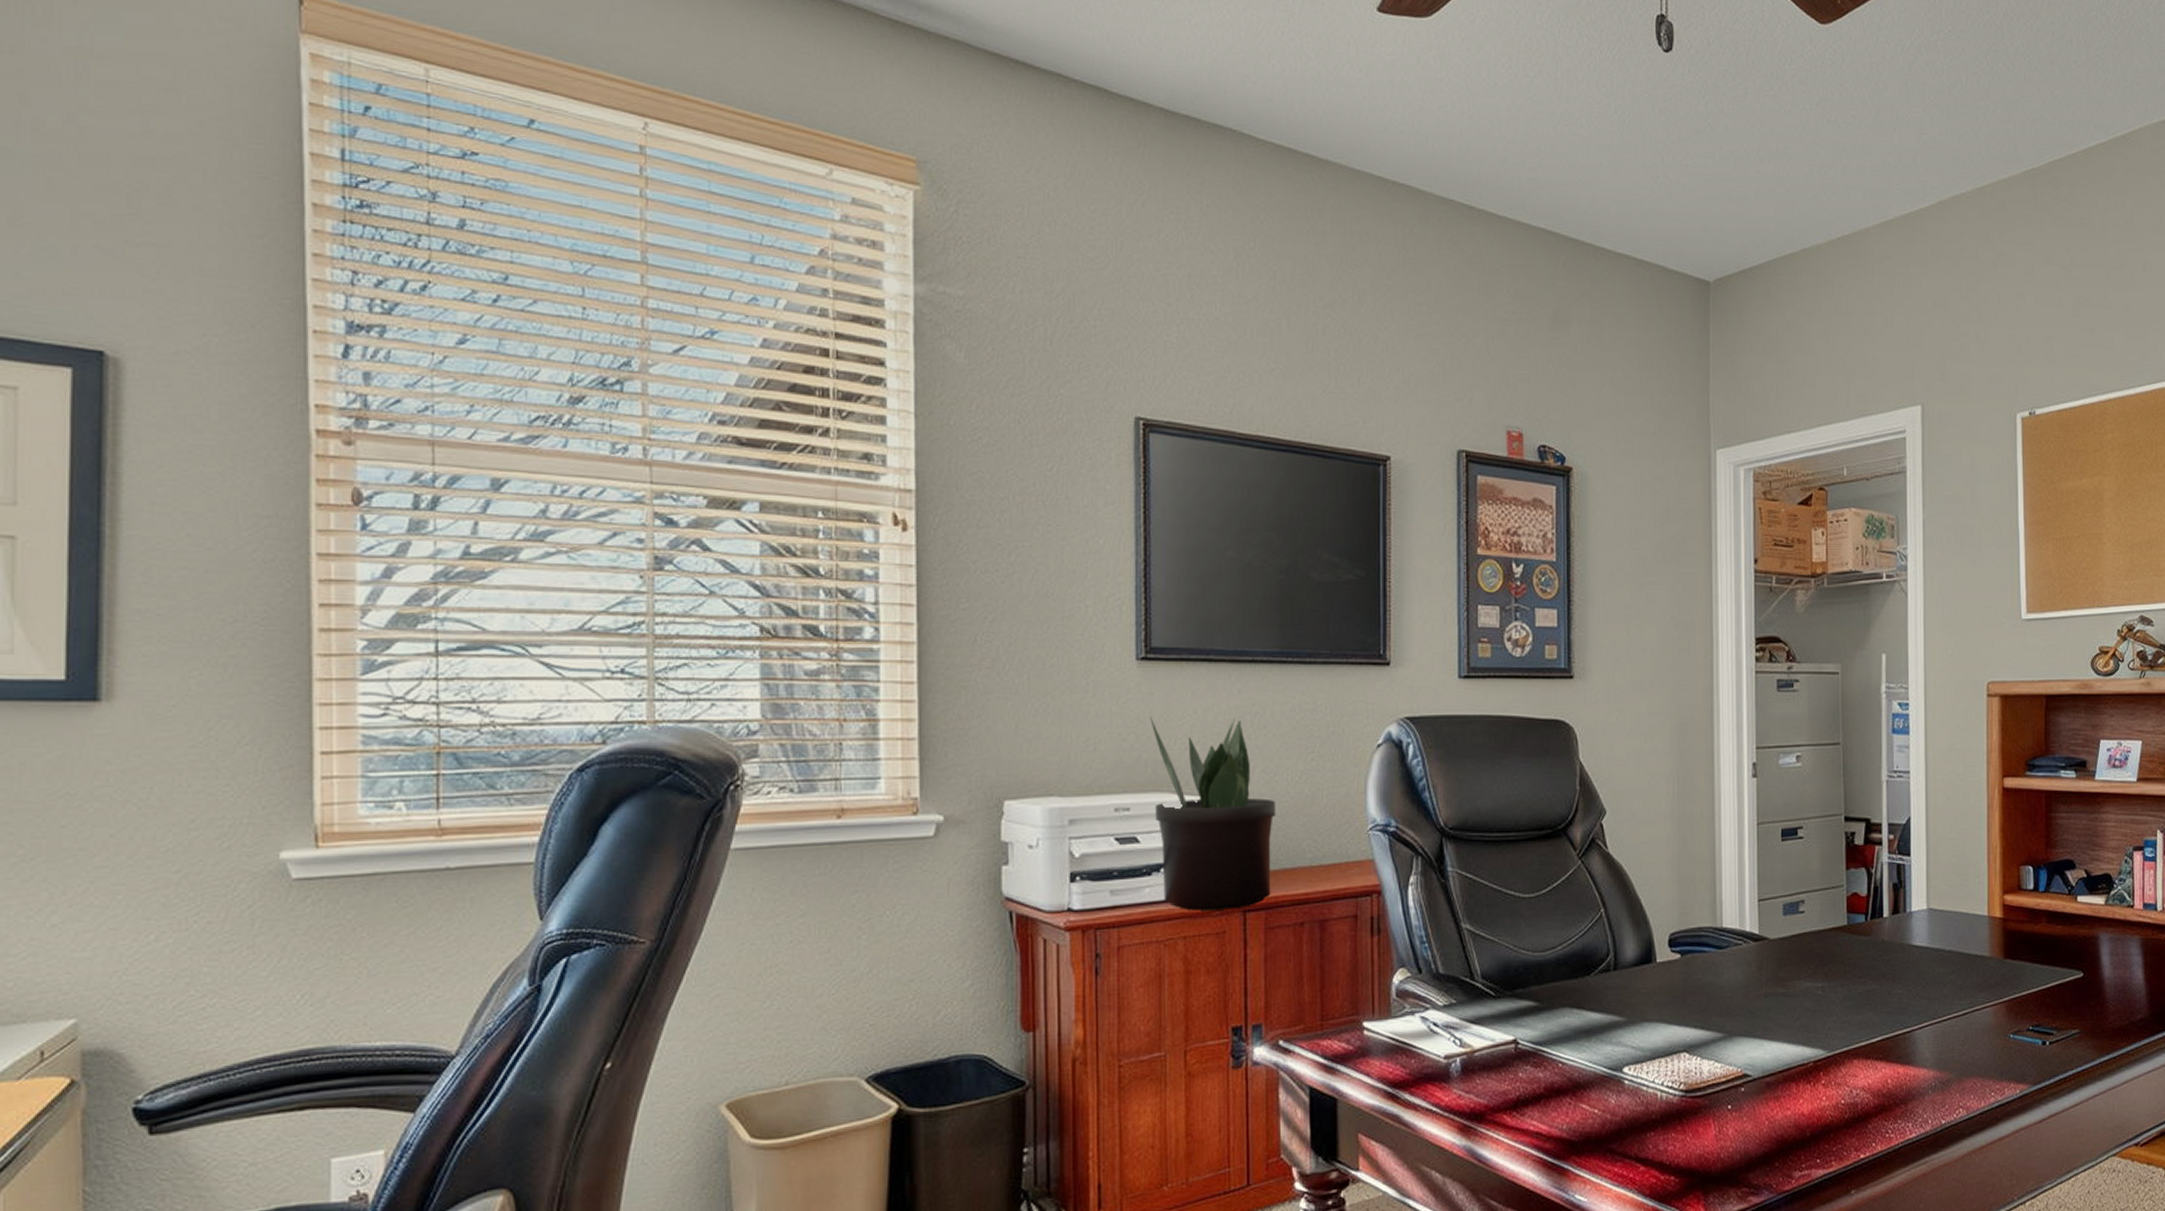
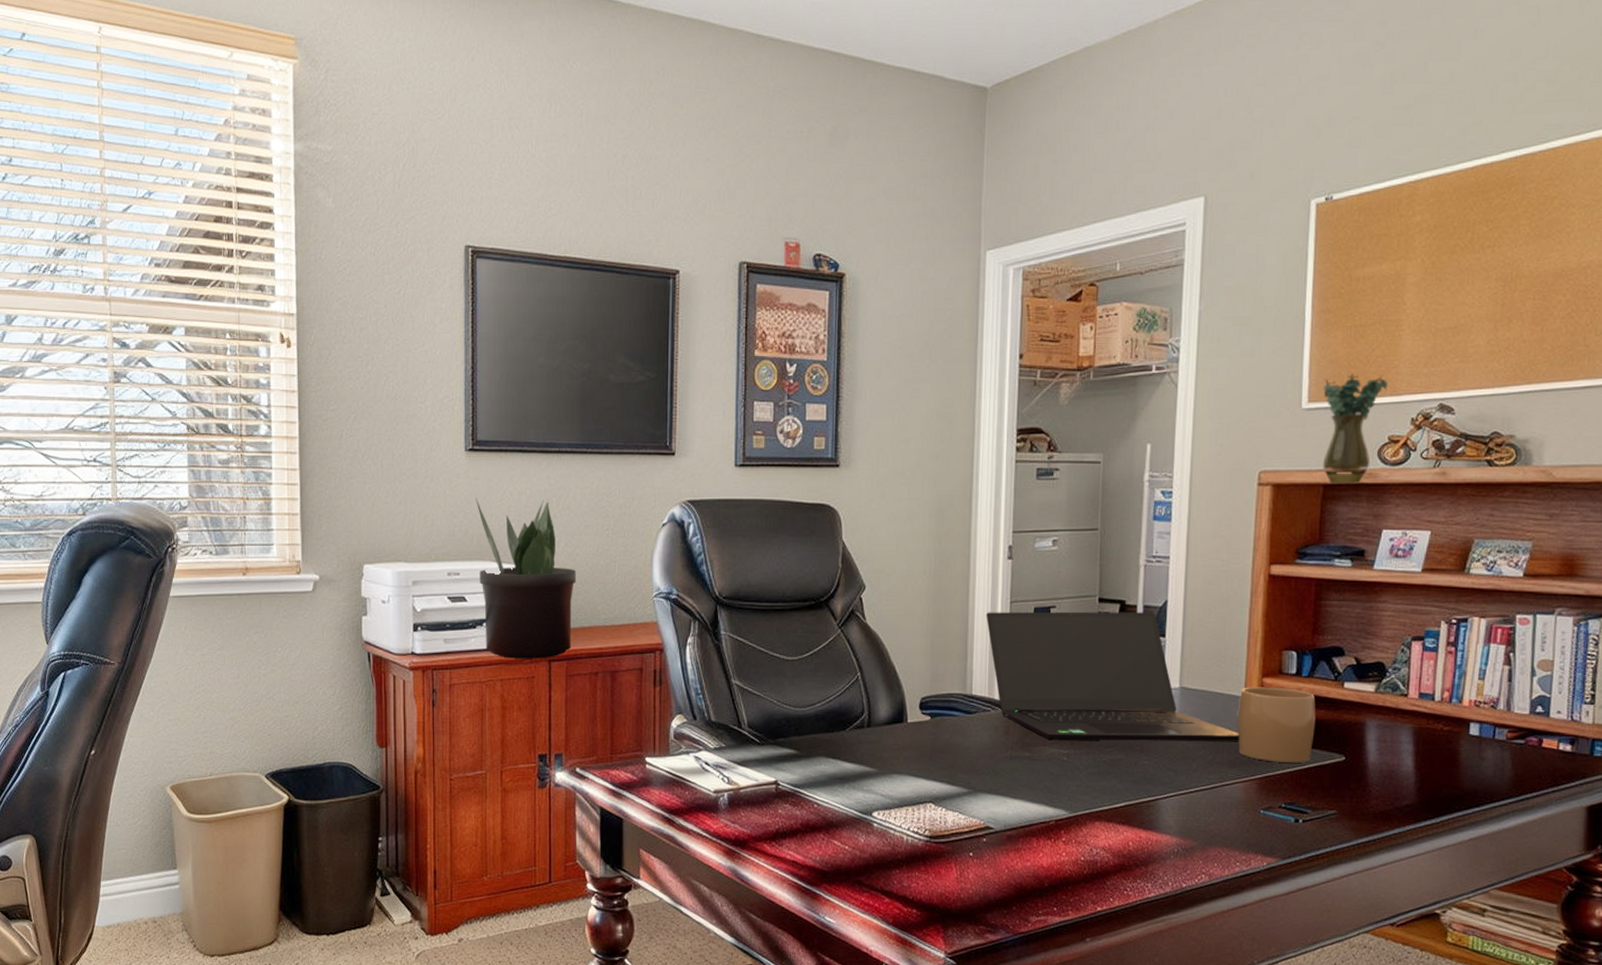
laptop: none [1733,830,1986,972] -> present [986,611,1239,741]
mug: none [1983,904,2055,983] -> present [1237,687,1316,763]
vase: none [2040,585,2096,696] -> present [1323,373,1389,485]

